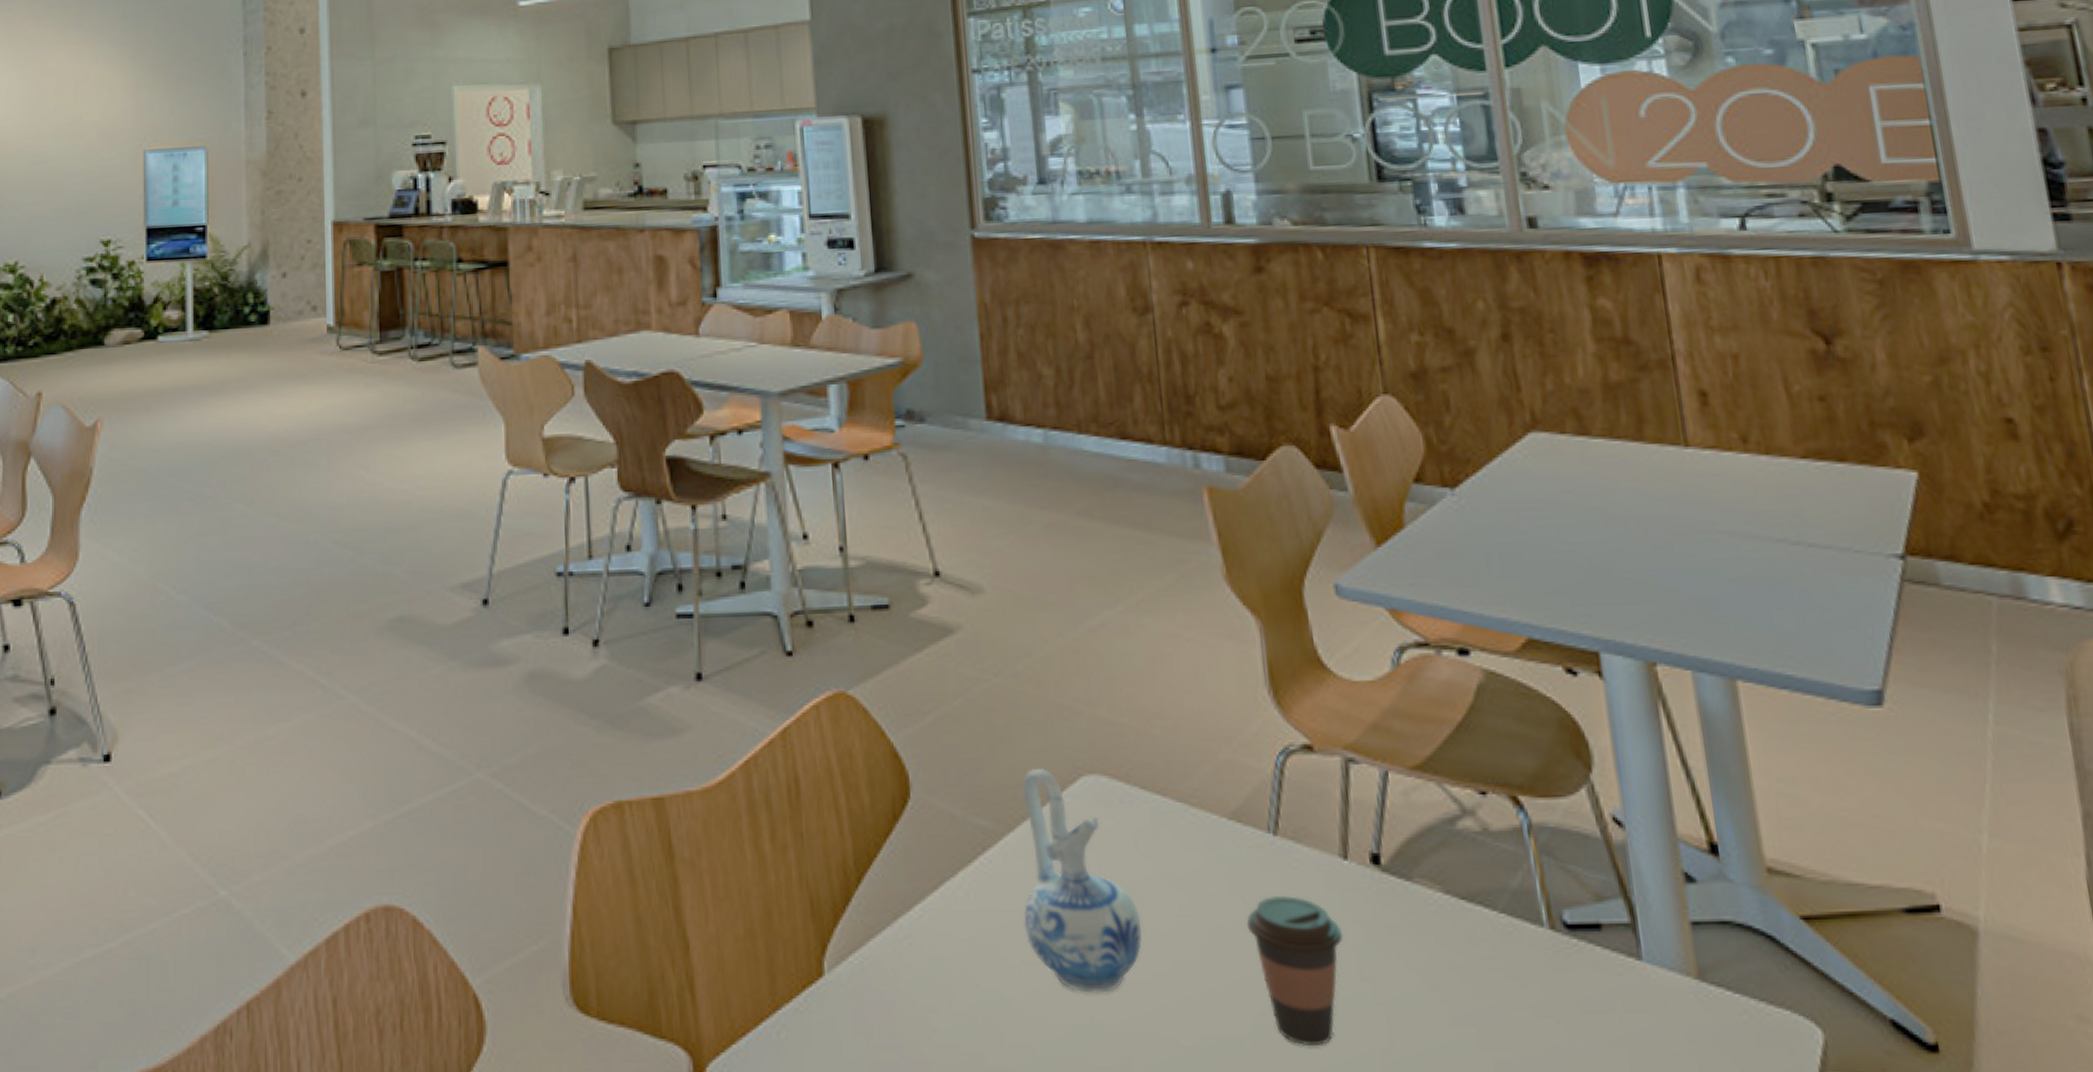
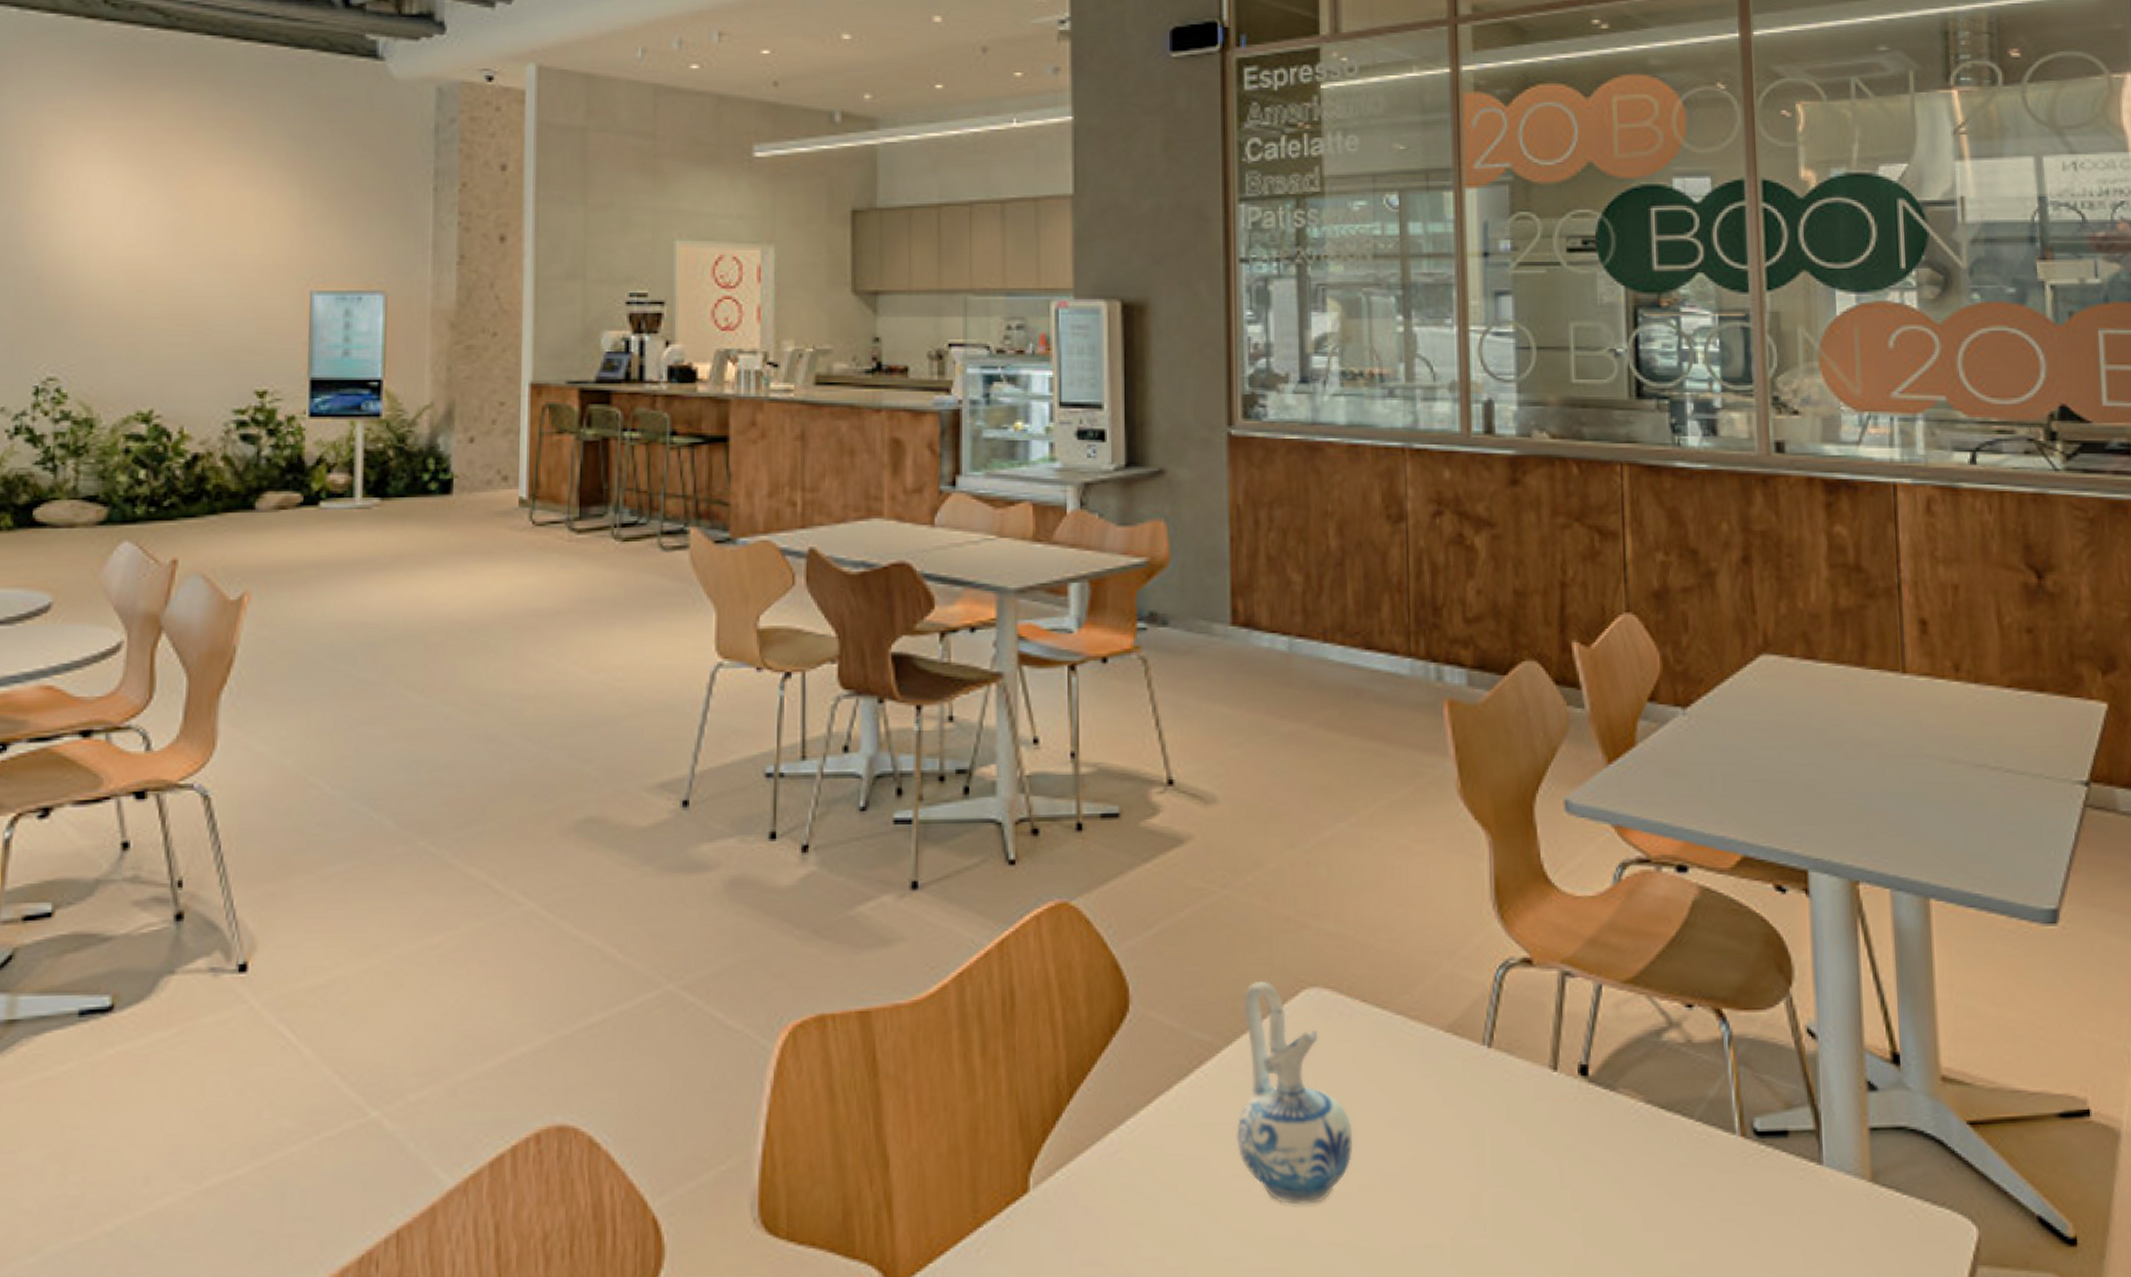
coffee cup: present [1246,895,1343,1045] -> none [1455,1106,1547,1252]

